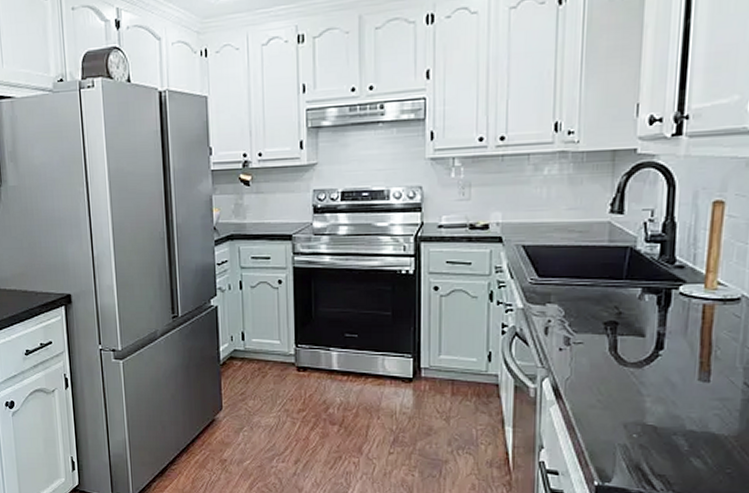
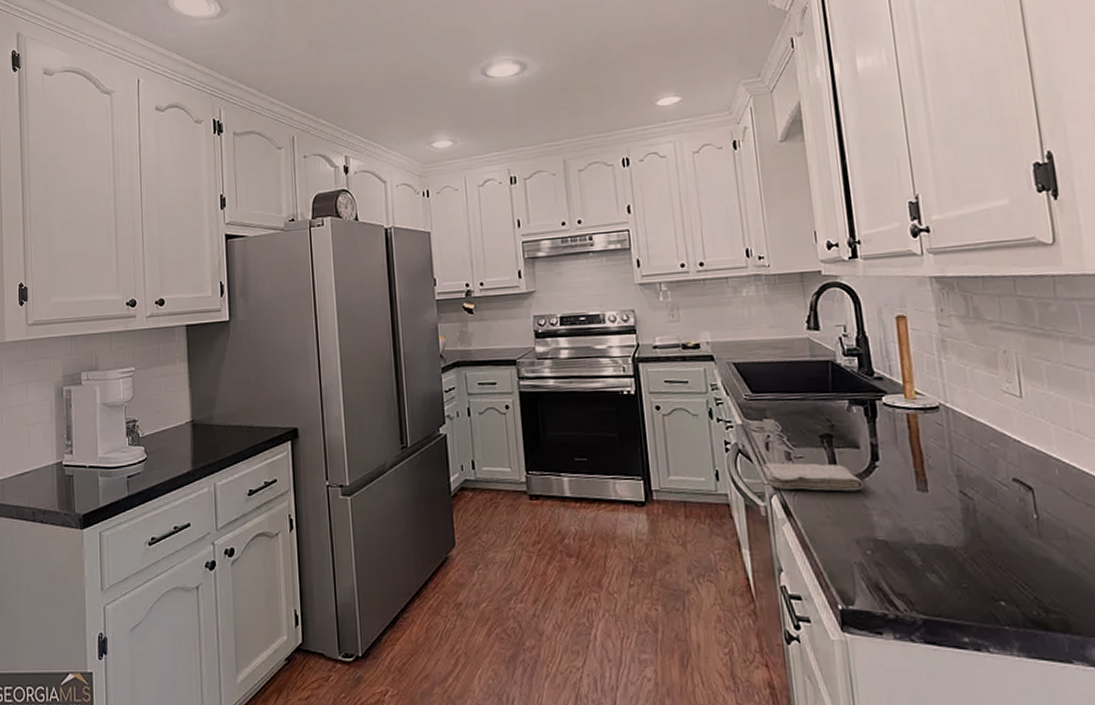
washcloth: none [537,347,643,378] -> present [761,462,864,492]

